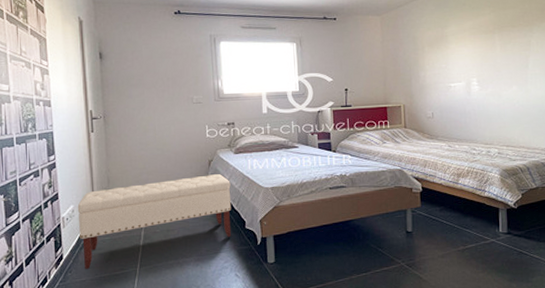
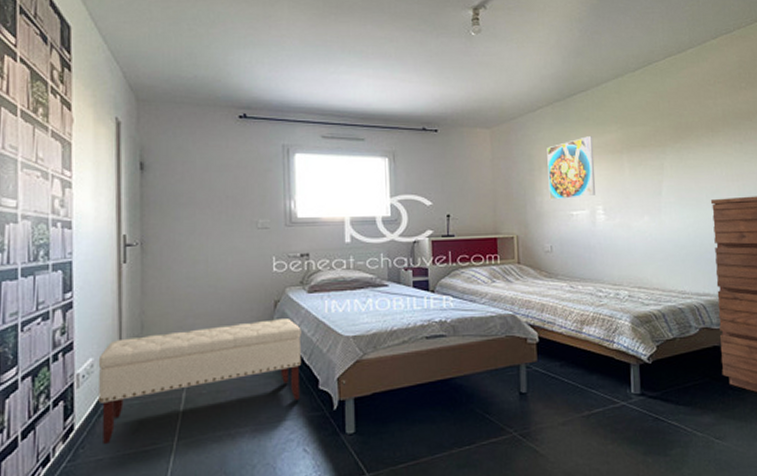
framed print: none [429,19,471,75] -> present [547,136,596,200]

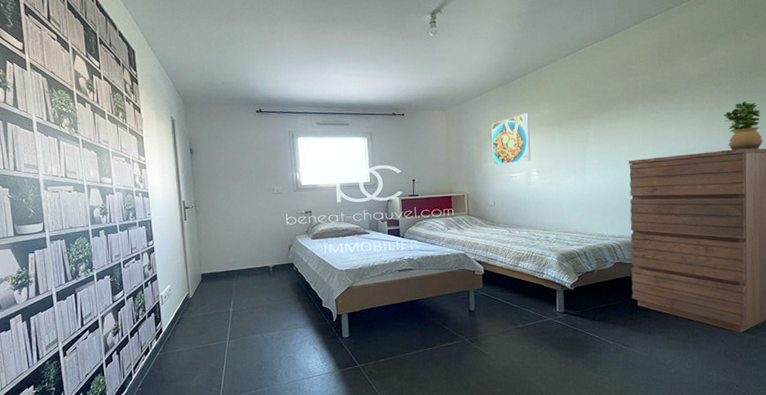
bench: present [97,319,302,444] -> none [173,258,310,341]

